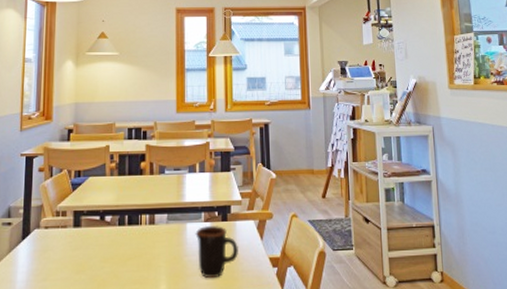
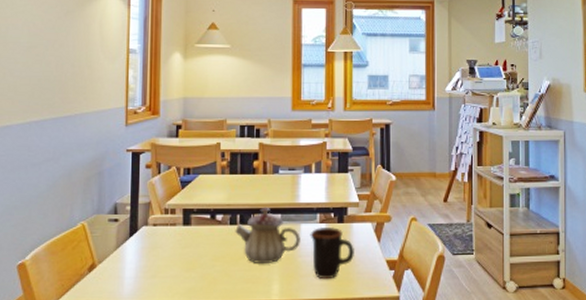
teapot: none [123,207,186,264] -> present [235,207,300,263]

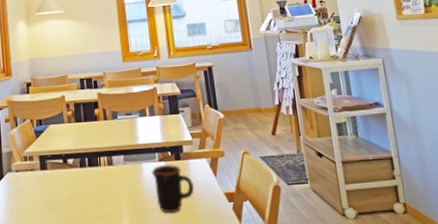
teapot: present [235,207,300,263] -> none [85,149,144,201]

